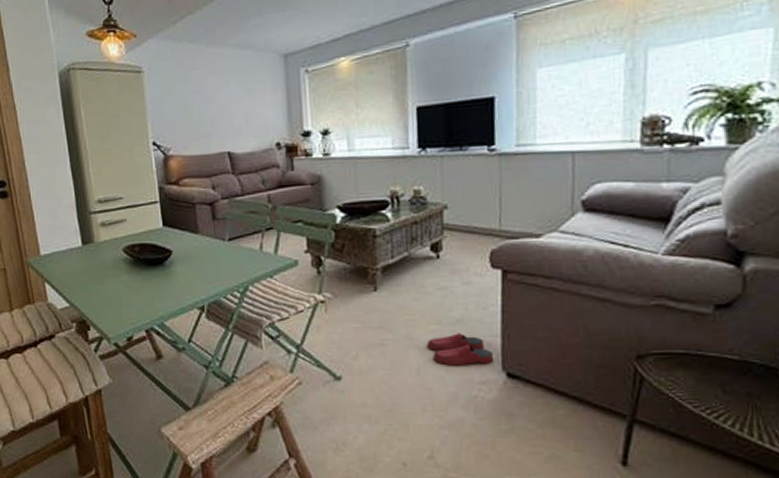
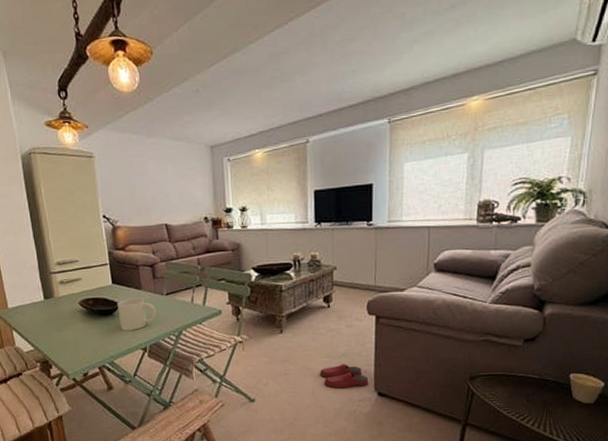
mug: none [168,243,217,285] -> present [117,297,157,331]

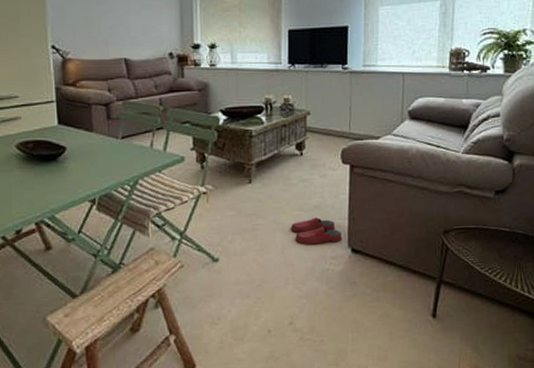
mug: present [117,297,157,331] -> none [63,141,110,179]

